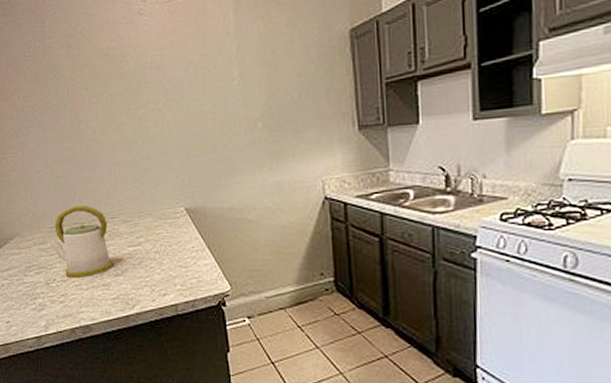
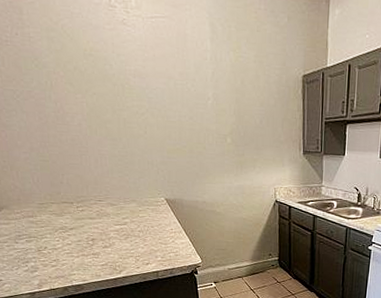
kettle: present [50,205,114,277] -> none [40,187,102,247]

